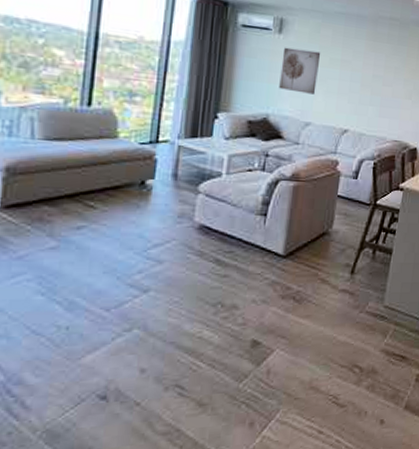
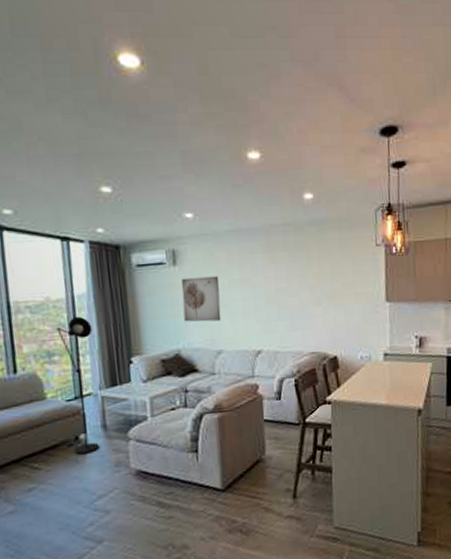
floor lamp: none [126,61,183,200] -> present [57,316,100,455]

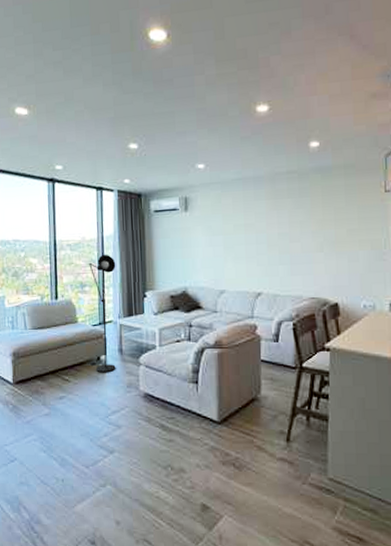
wall art: present [181,276,222,322] -> none [191,221,225,263]

